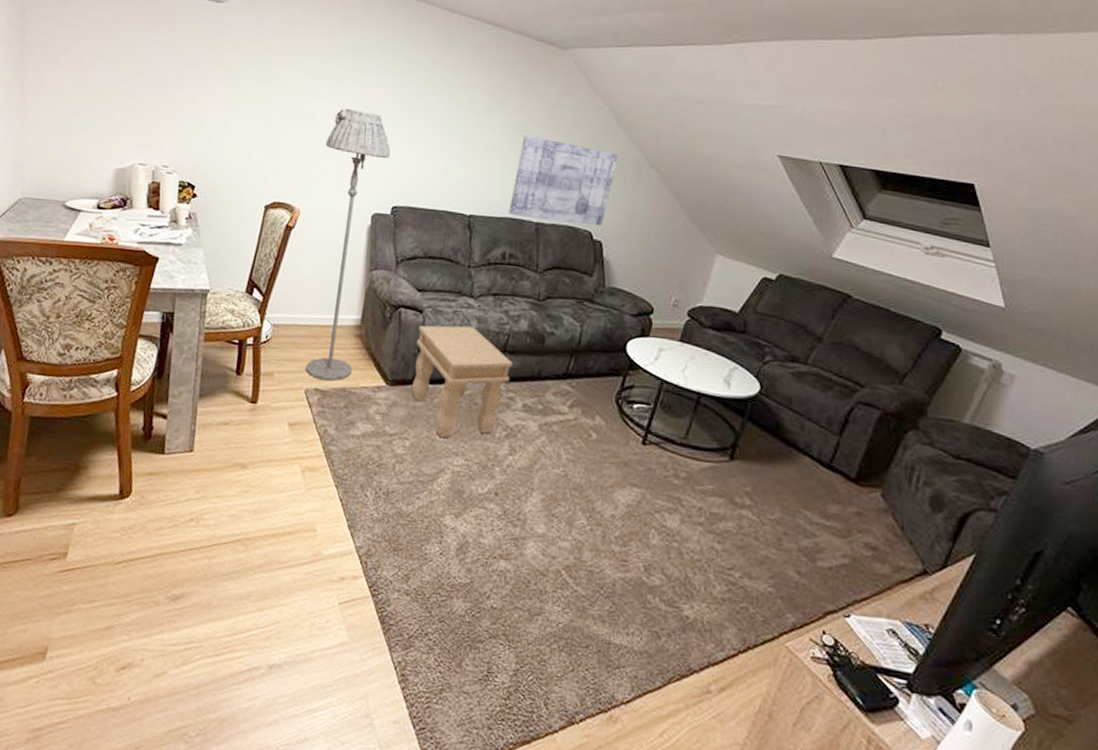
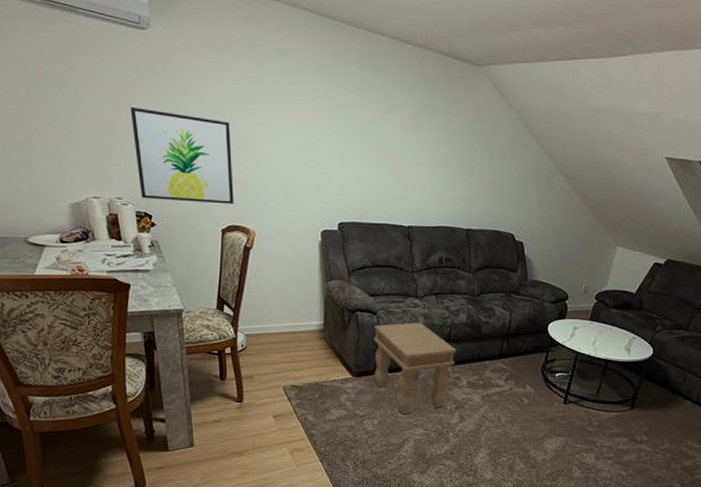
wall art: none [187,76,292,180] -> present [130,107,234,204]
floor lamp: present [306,108,391,381] -> none [269,133,331,378]
wall art: present [508,135,619,227] -> none [441,150,533,229]

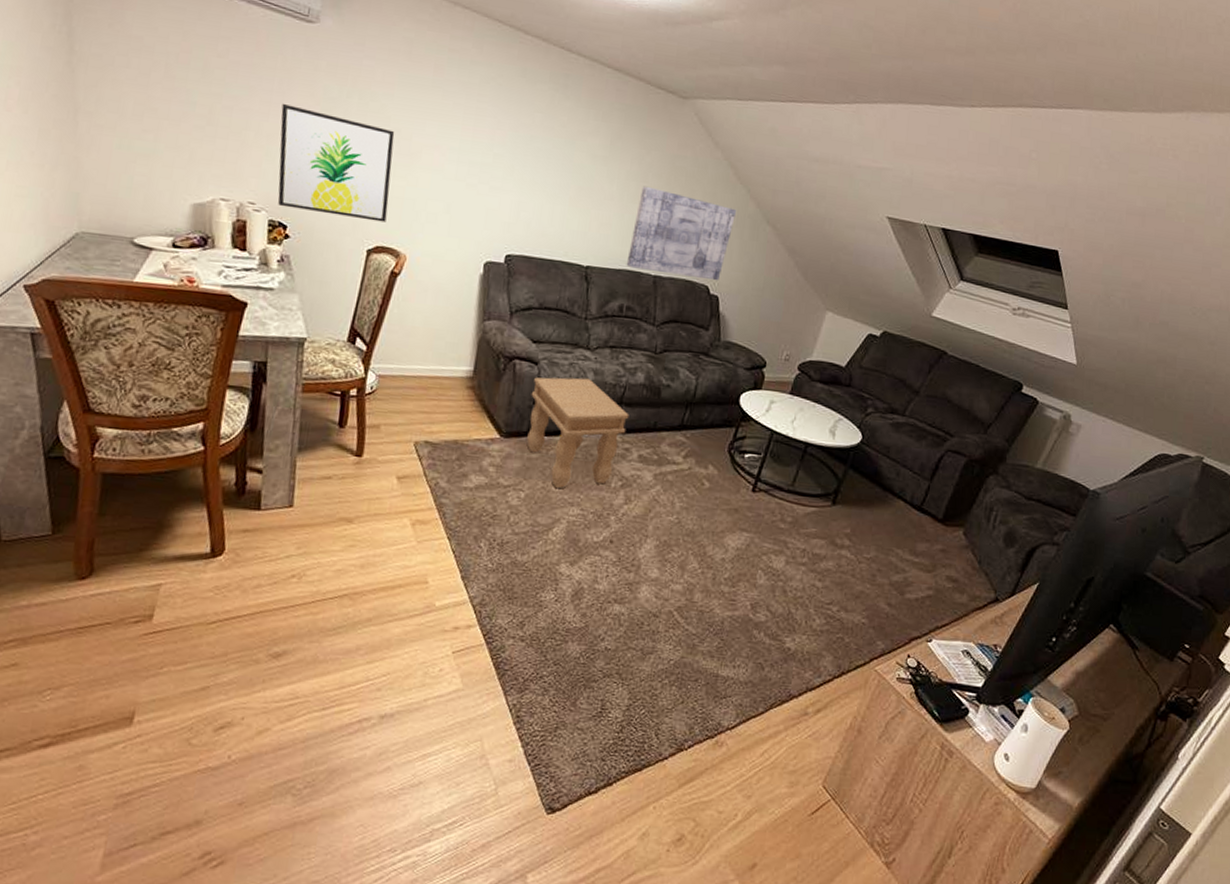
wall art: none [441,150,533,229] -> present [626,186,737,281]

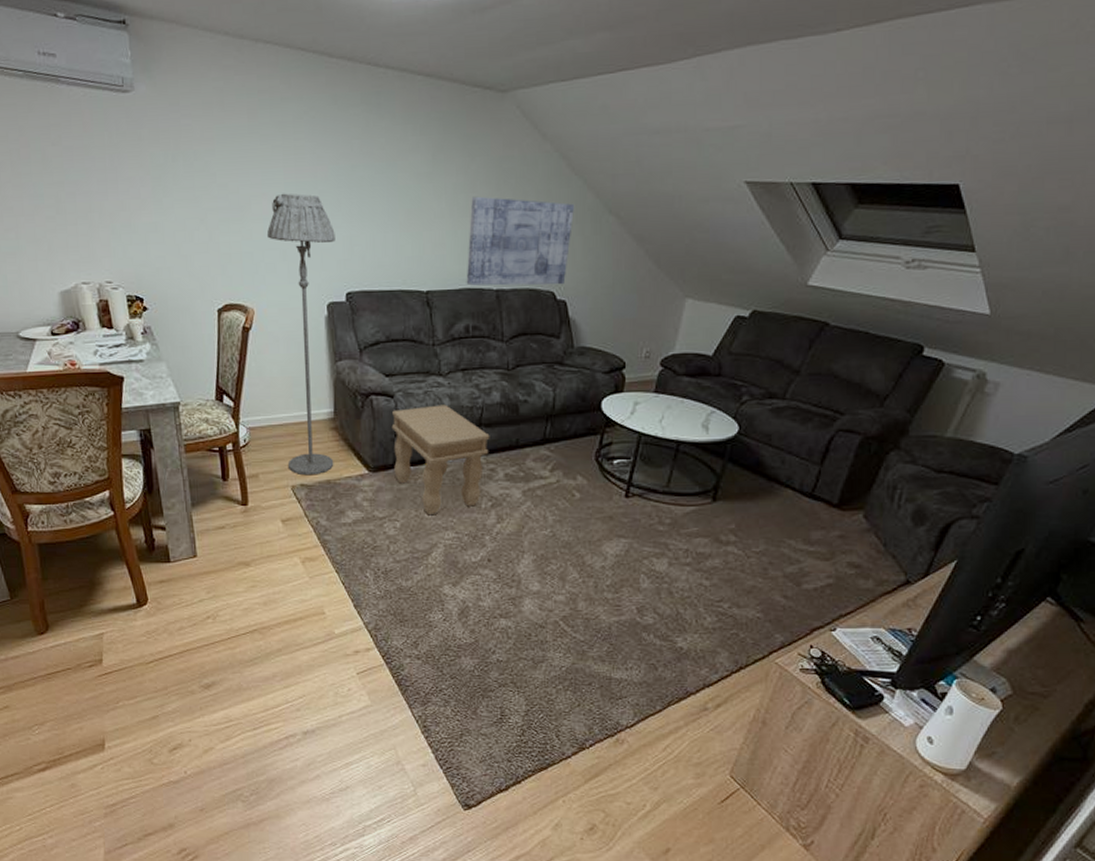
wall art: present [277,104,395,222] -> none [117,180,230,281]
floor lamp: none [415,148,504,434] -> present [266,193,336,476]

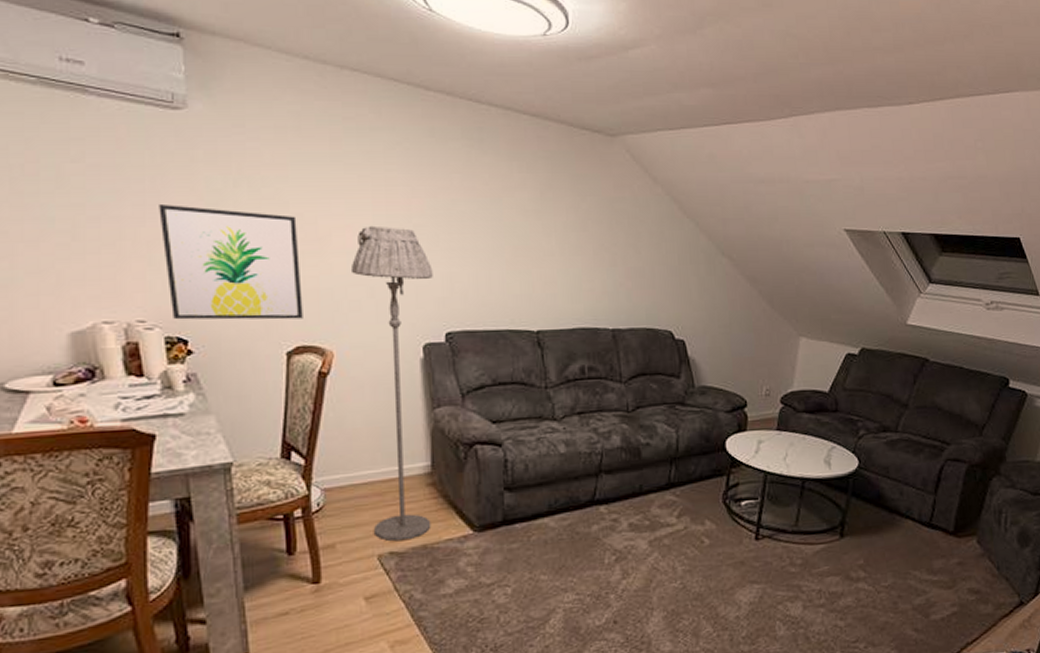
wall art: none [117,180,230,281] -> present [159,205,303,320]
side table: present [391,404,490,516] -> none [500,451,611,577]
wall art: present [466,196,575,286] -> none [579,235,689,325]

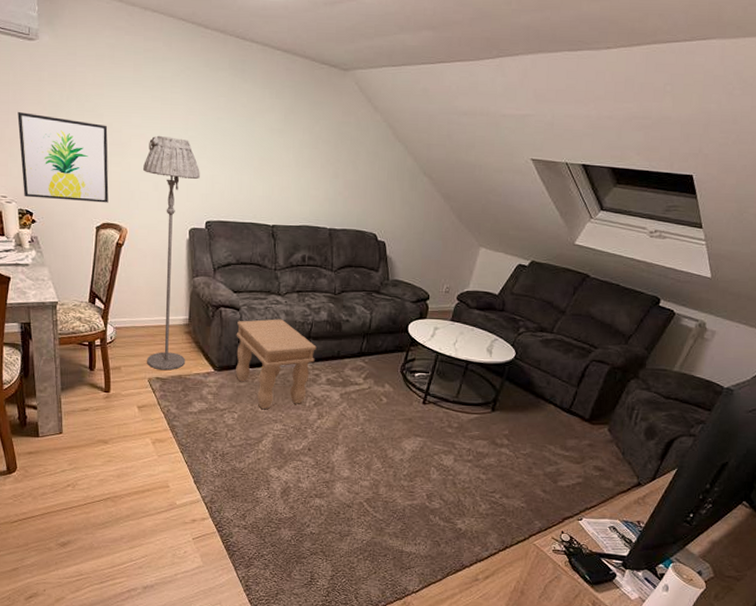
side table: none [500,451,611,577] -> present [236,319,317,410]

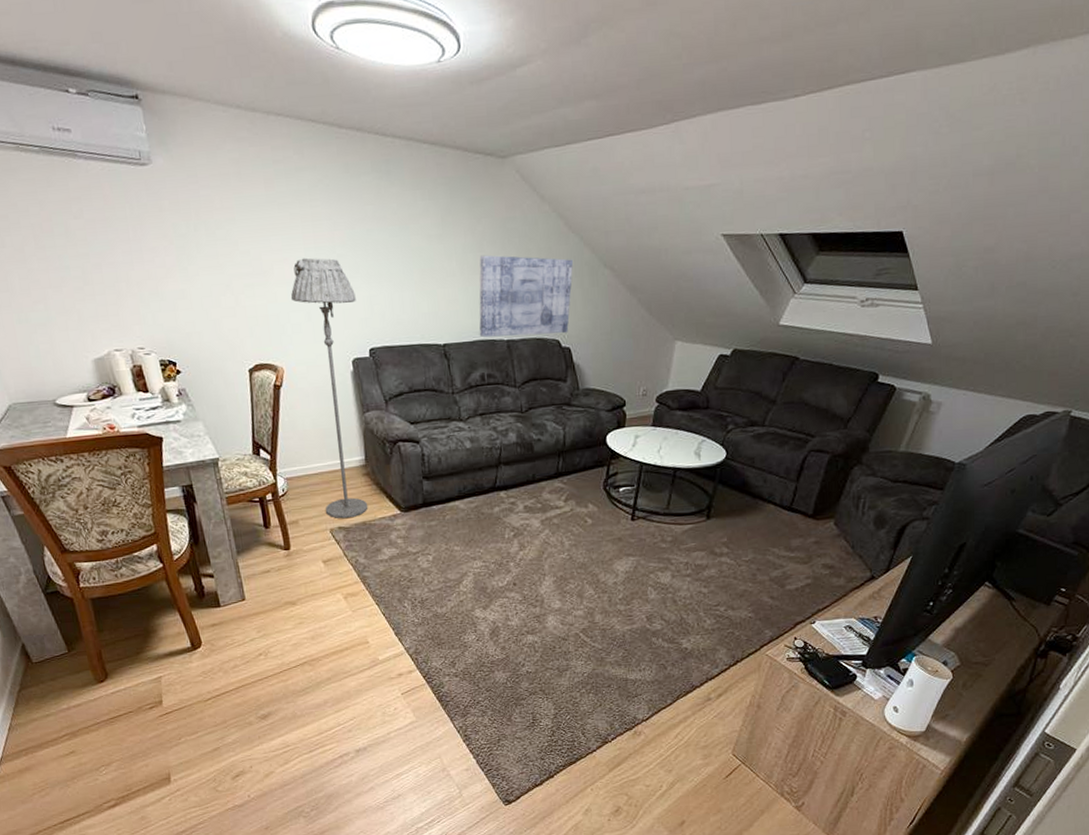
wall art: present [17,112,109,203] -> none [141,249,258,346]
side table: present [236,319,317,410] -> none [419,447,509,548]
wall art: none [305,152,397,229] -> present [479,255,574,338]

